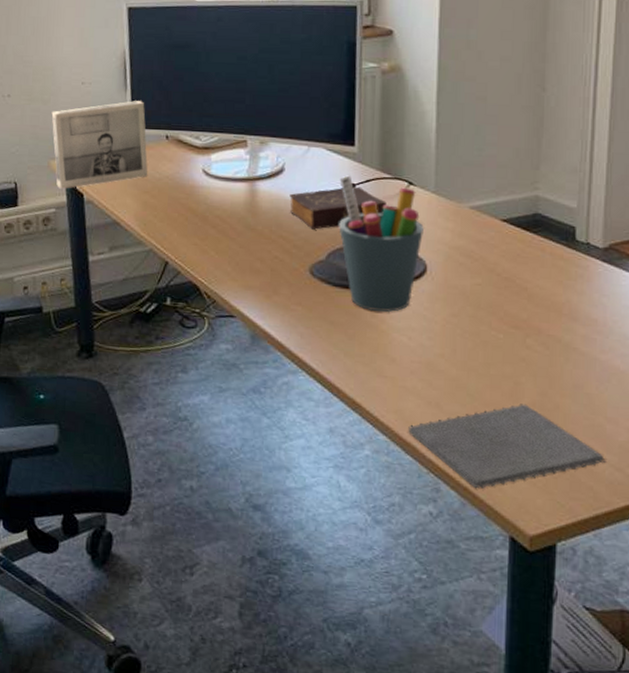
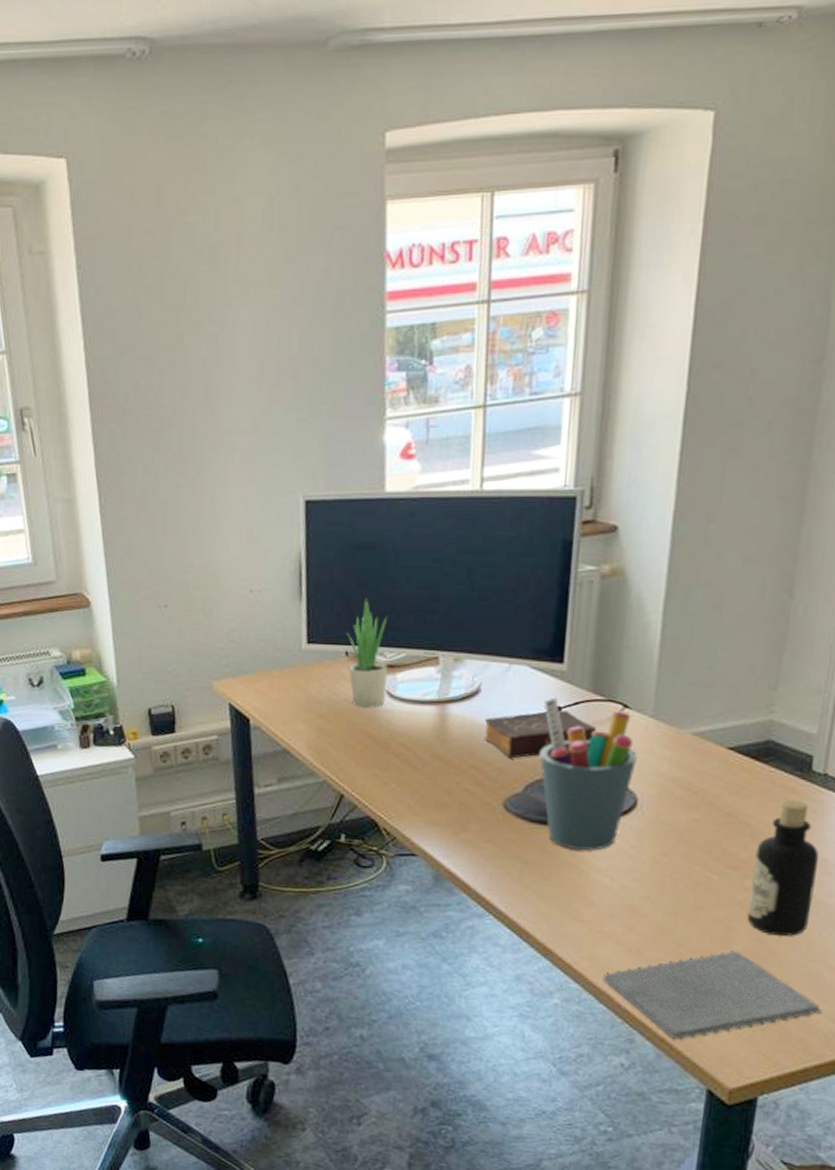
photo frame: present [51,101,148,189] -> none [214,611,324,713]
potted plant: none [166,89,204,186] -> present [346,597,389,709]
bottle: none [531,266,589,390] -> present [747,800,819,936]

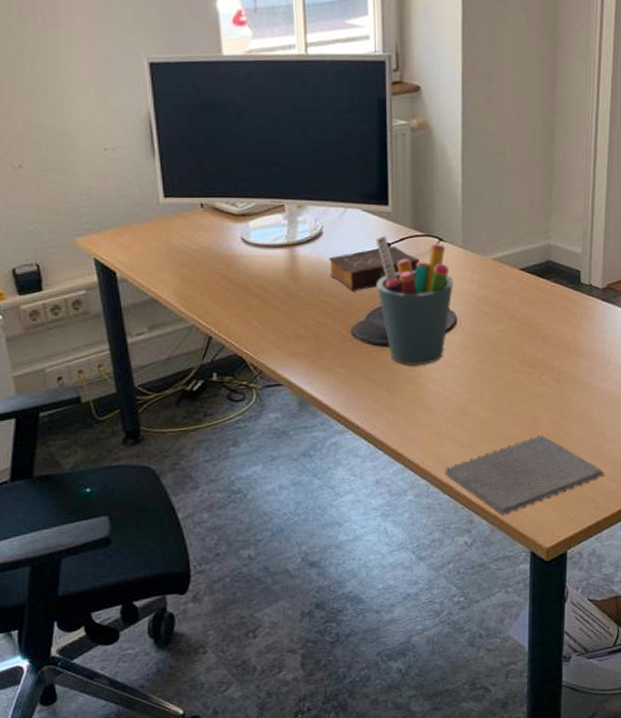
potted plant: present [346,597,389,709] -> none [200,152,241,256]
bottle: present [747,800,819,936] -> none [546,308,591,418]

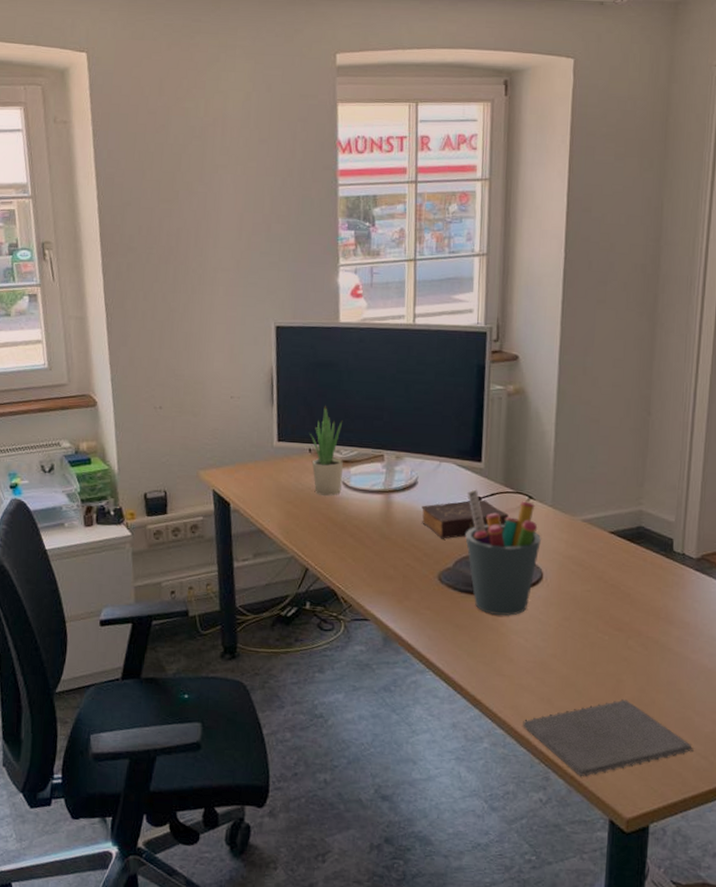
potted plant: none [200,152,241,256] -> present [309,405,344,497]

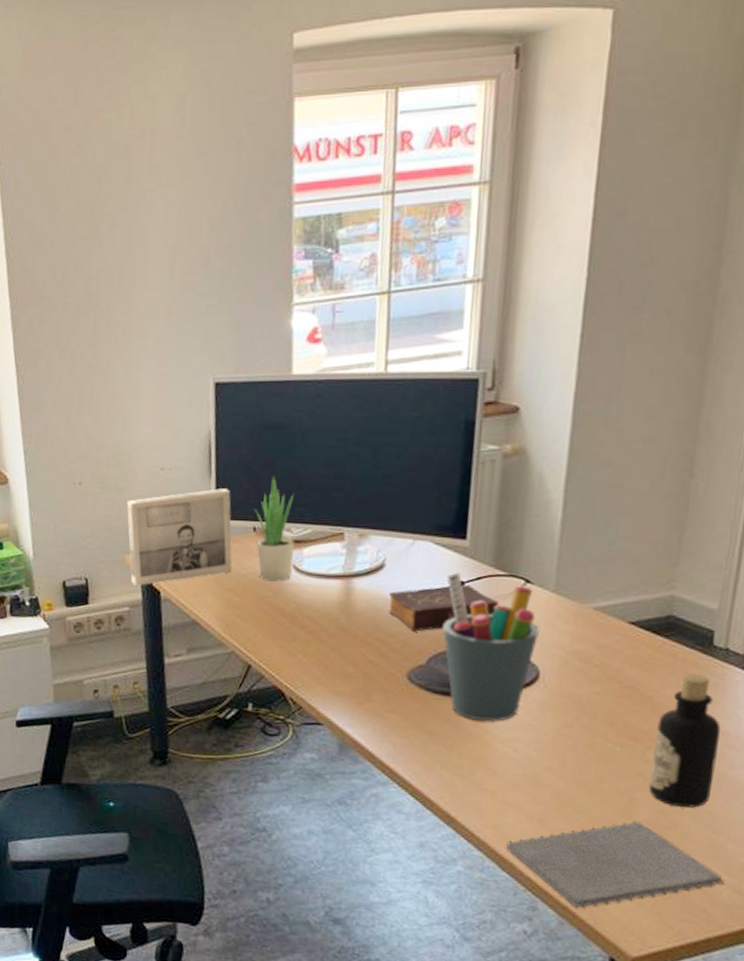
photo frame: none [201,415,292,498] -> present [126,488,233,586]
bottle: none [632,575,682,687] -> present [649,674,720,808]

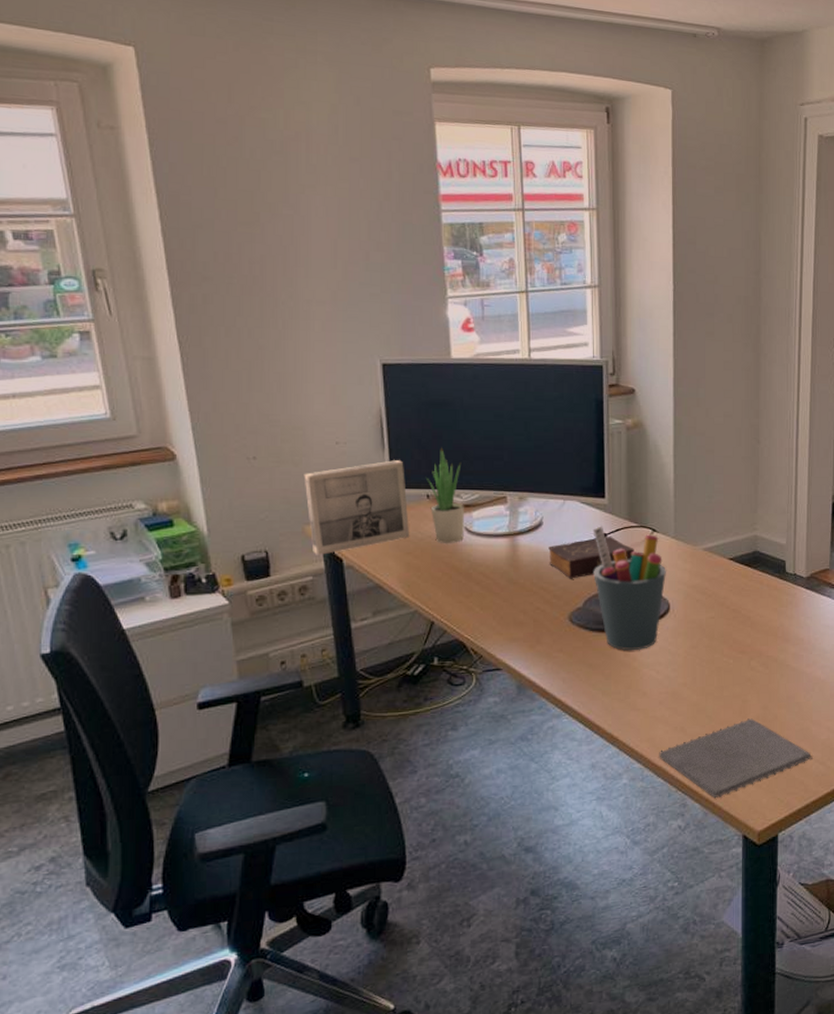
bottle: present [649,674,720,808] -> none [755,596,797,702]

